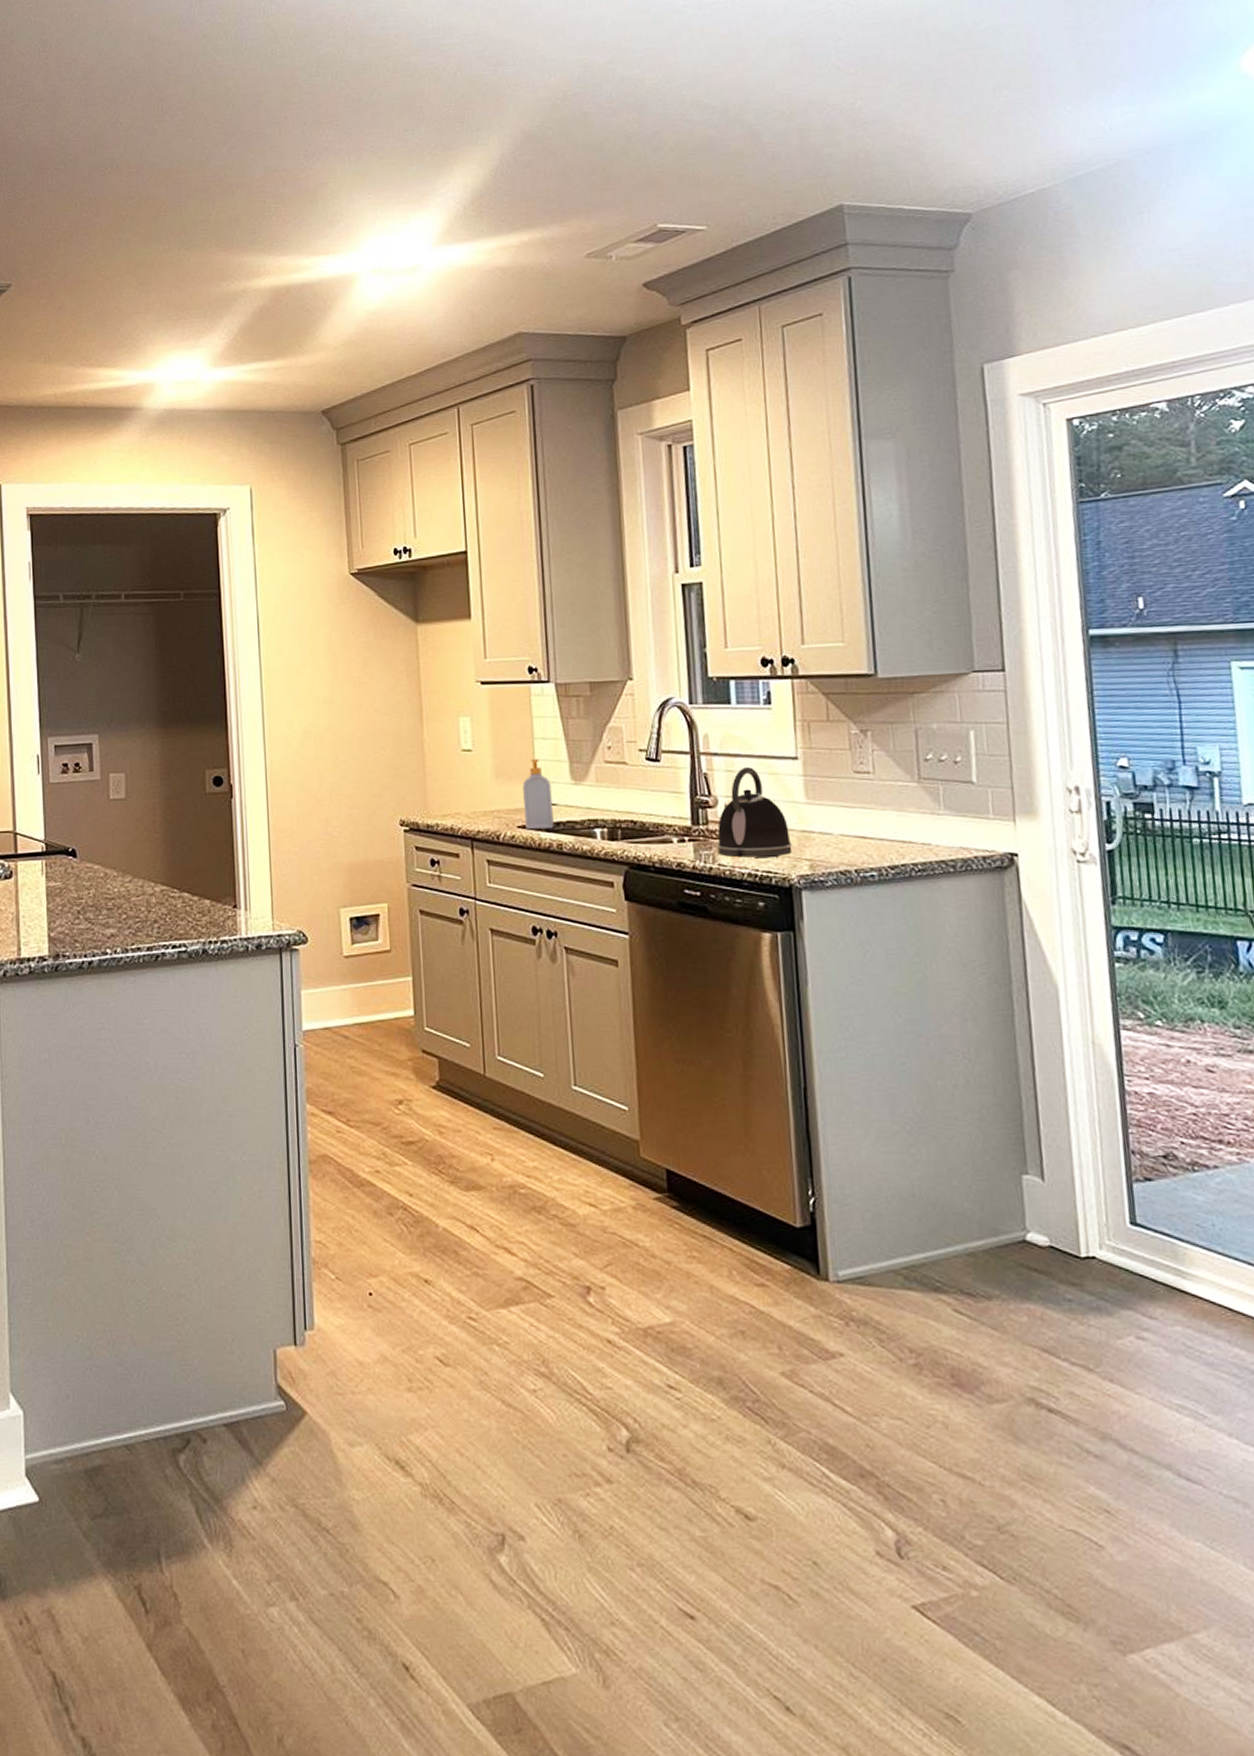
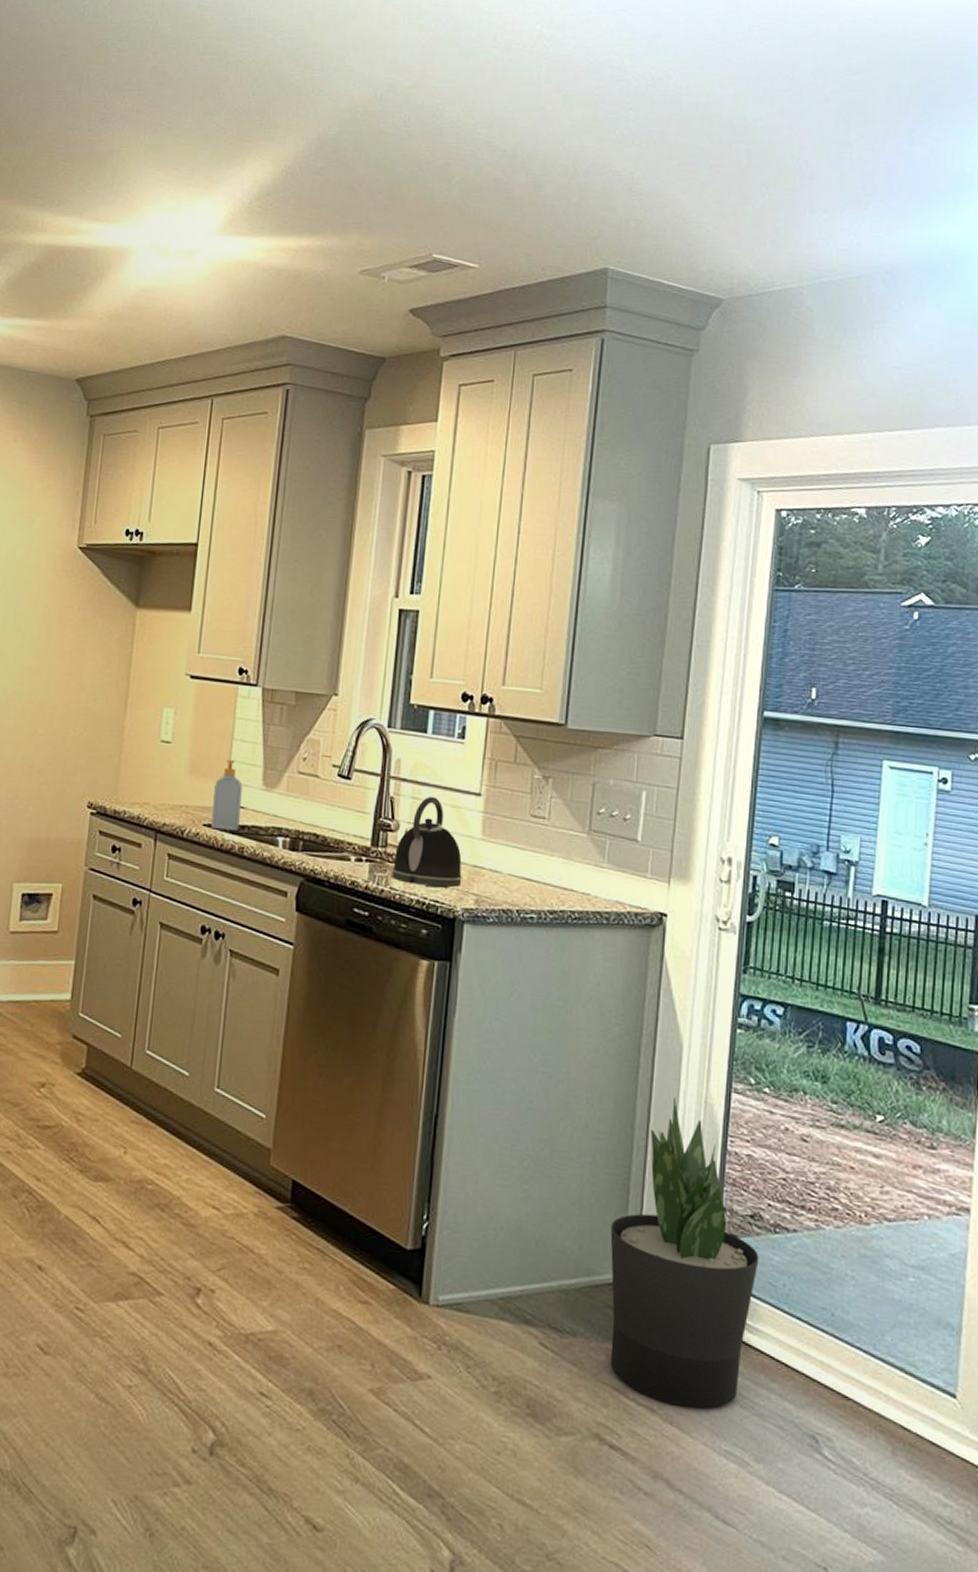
planter: none [1010,1042,1181,1363] -> present [610,1097,759,1409]

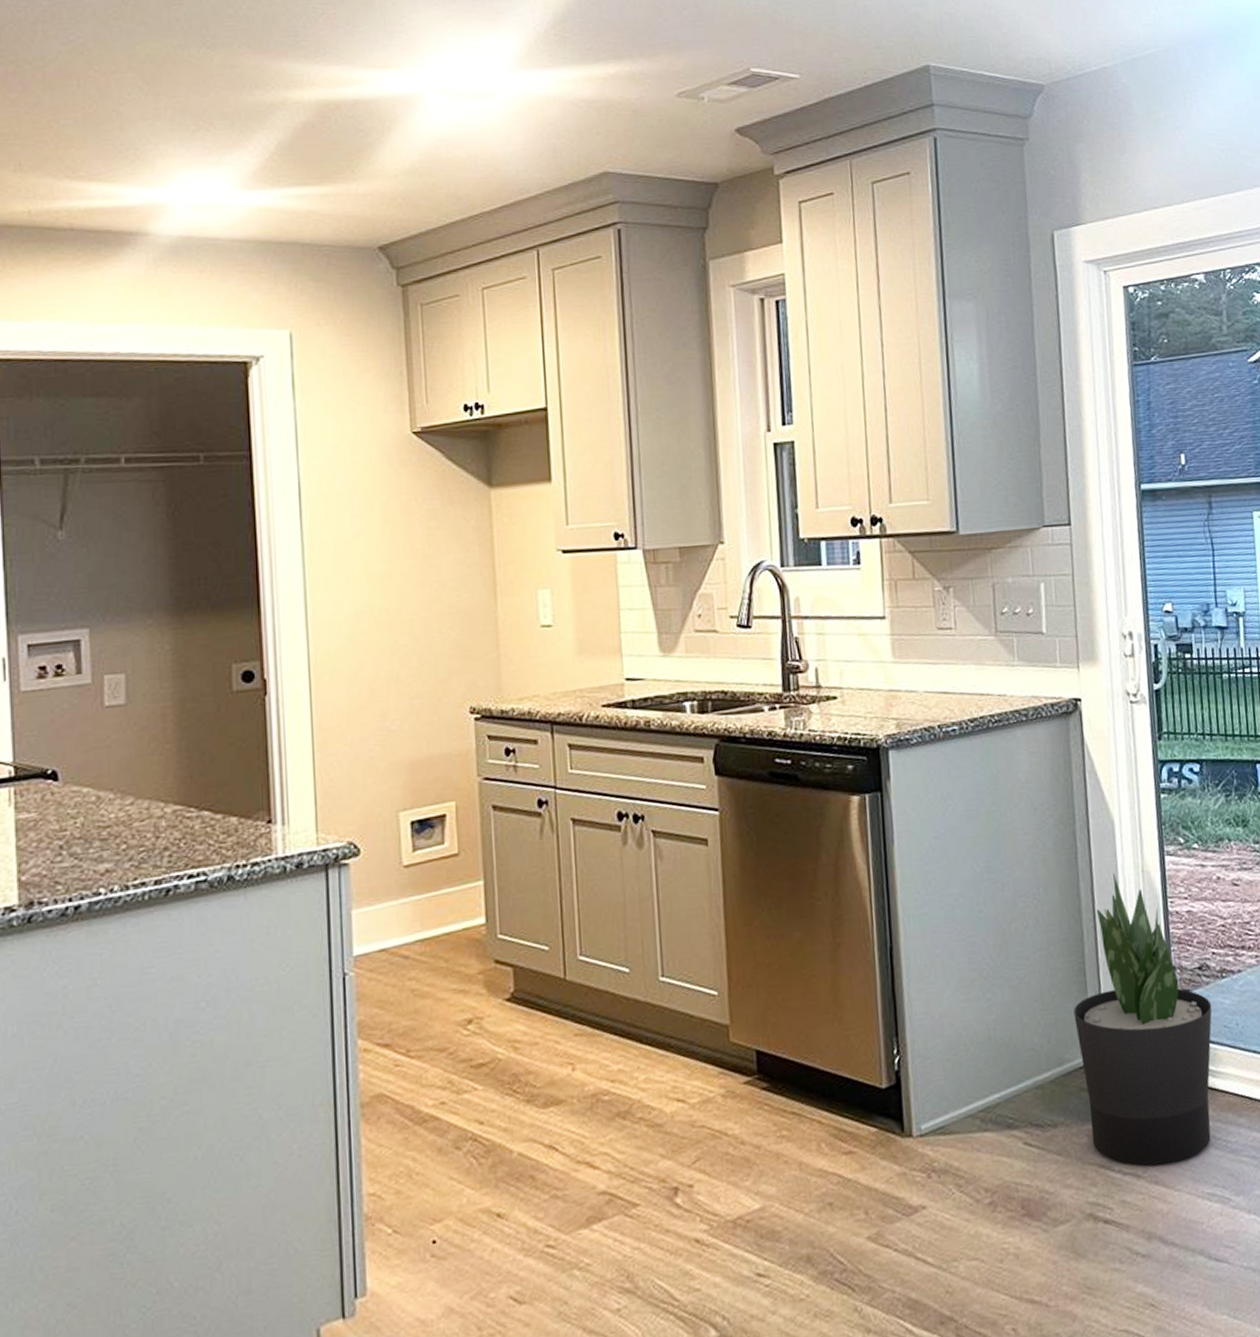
soap bottle: present [211,759,243,832] -> none [607,631,641,709]
kettle: present [391,797,464,888] -> none [807,629,881,723]

